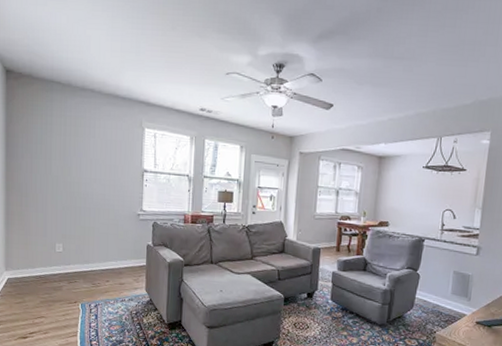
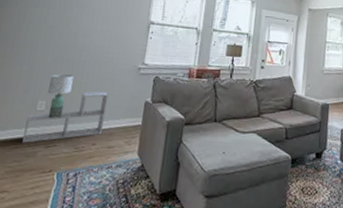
shelving unit: none [49,235,115,279] -> present [22,91,109,143]
lamp: none [63,220,82,259] -> present [48,74,74,118]

